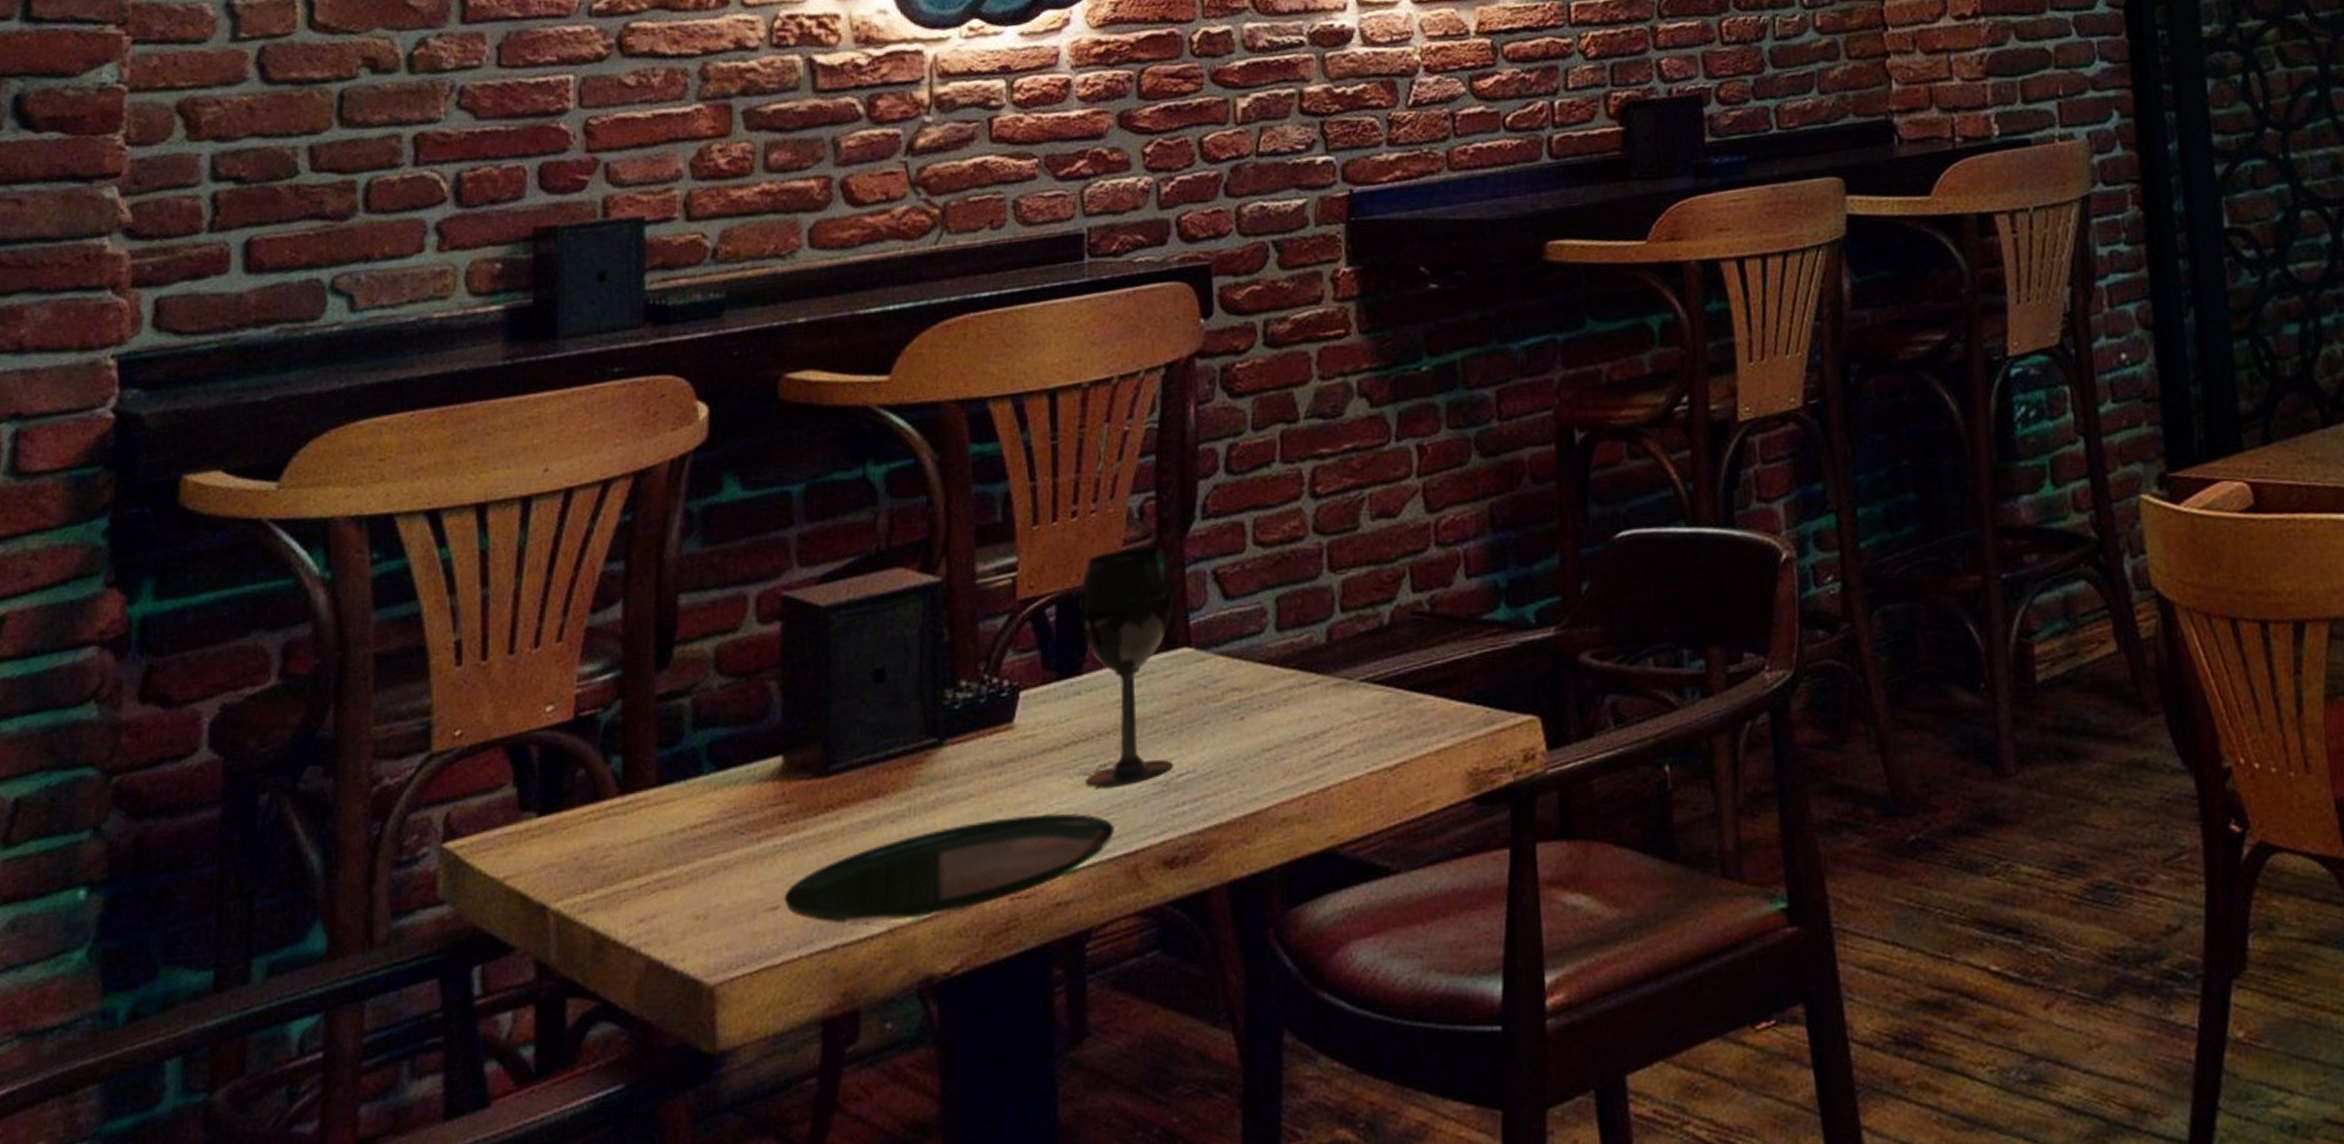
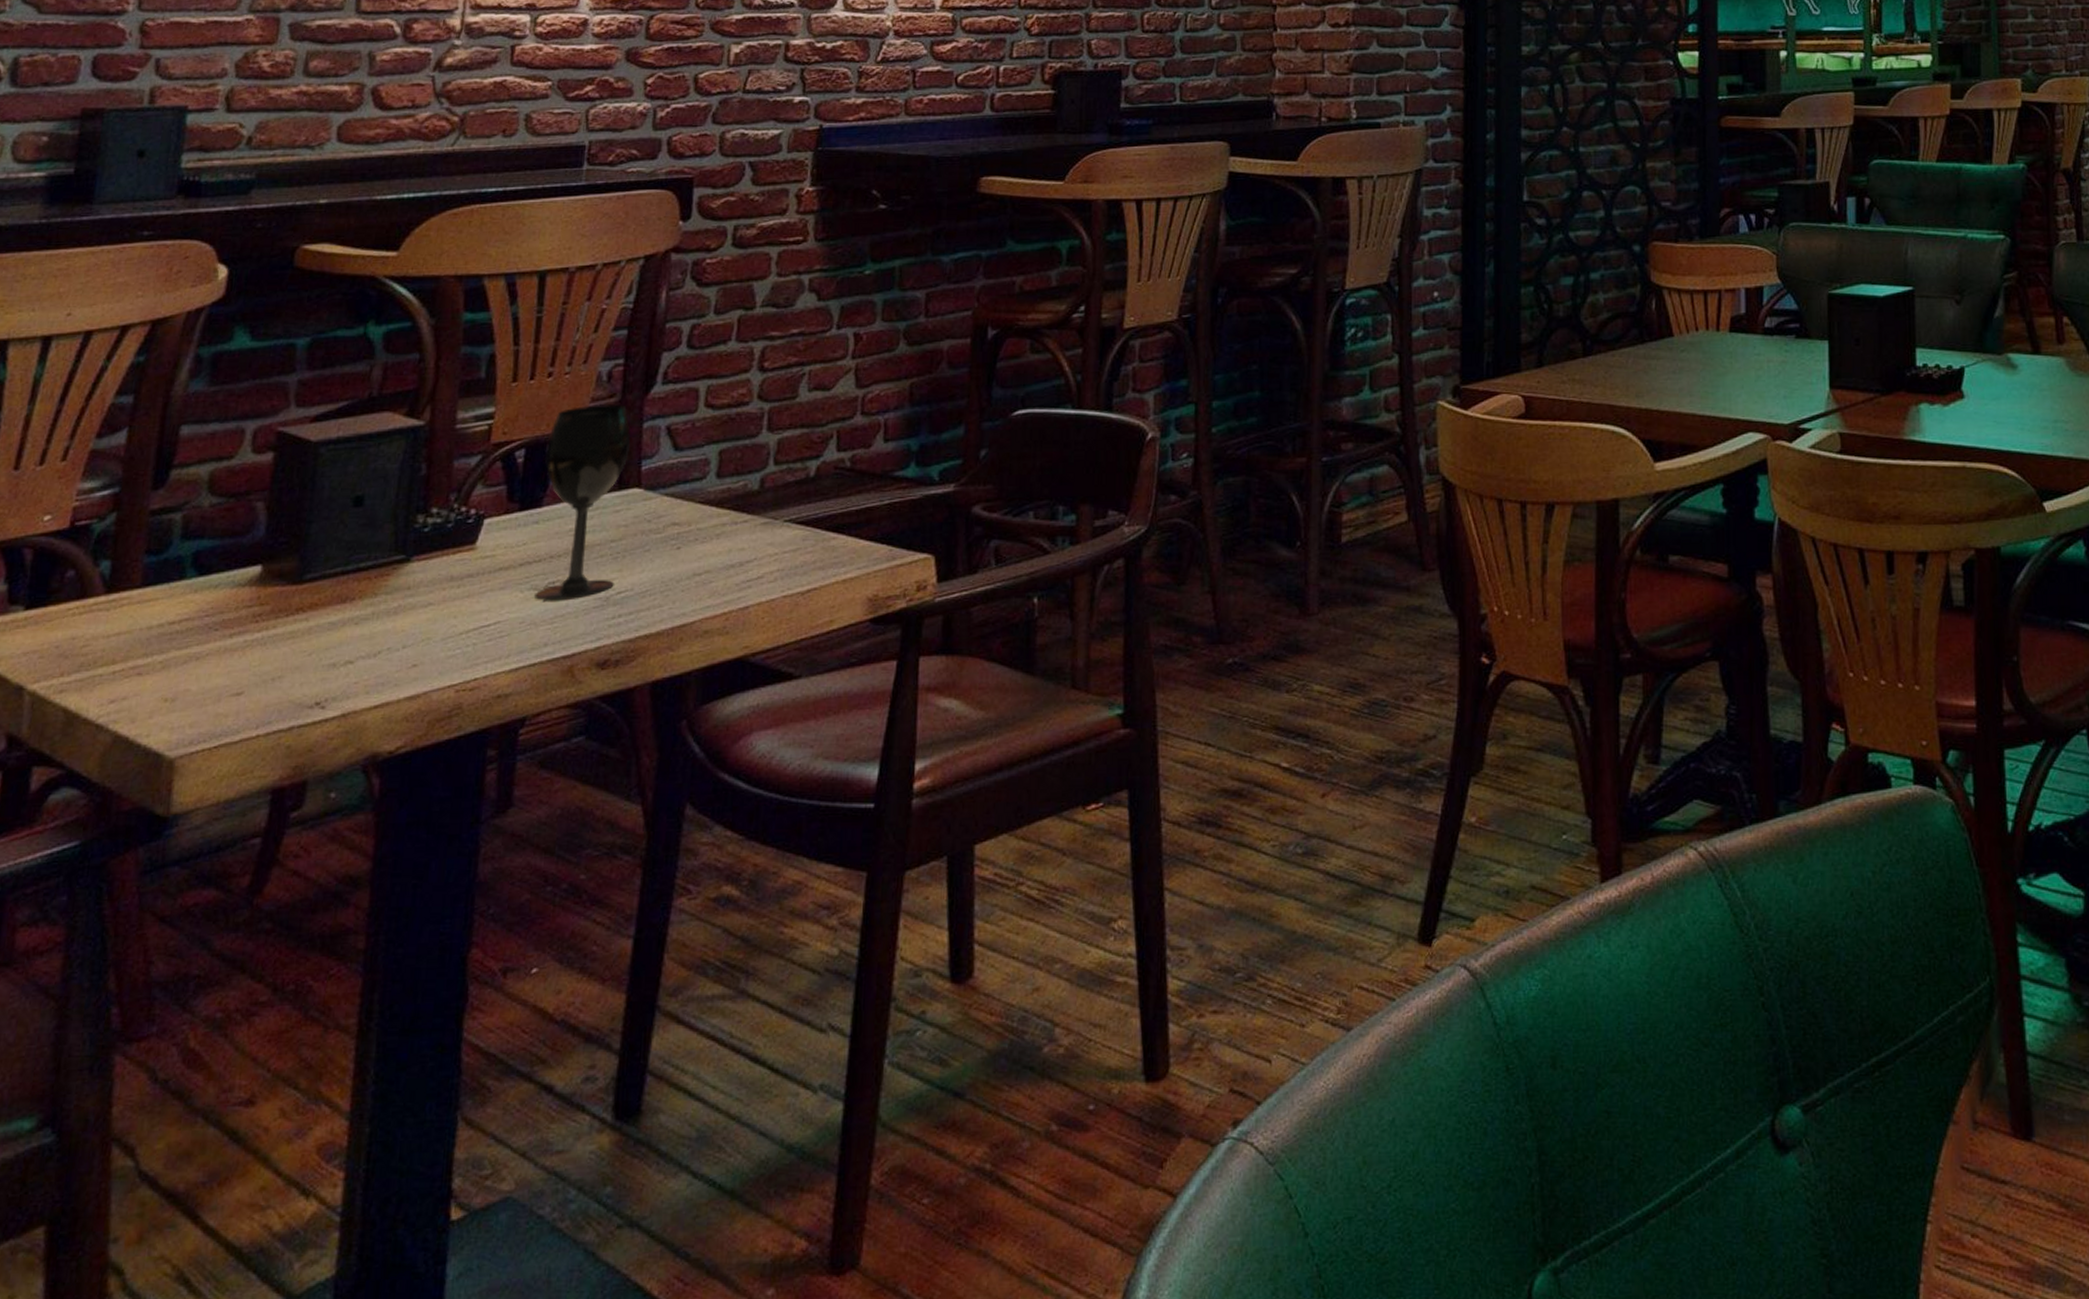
plate: present [784,813,1114,925] -> none [248,621,556,710]

